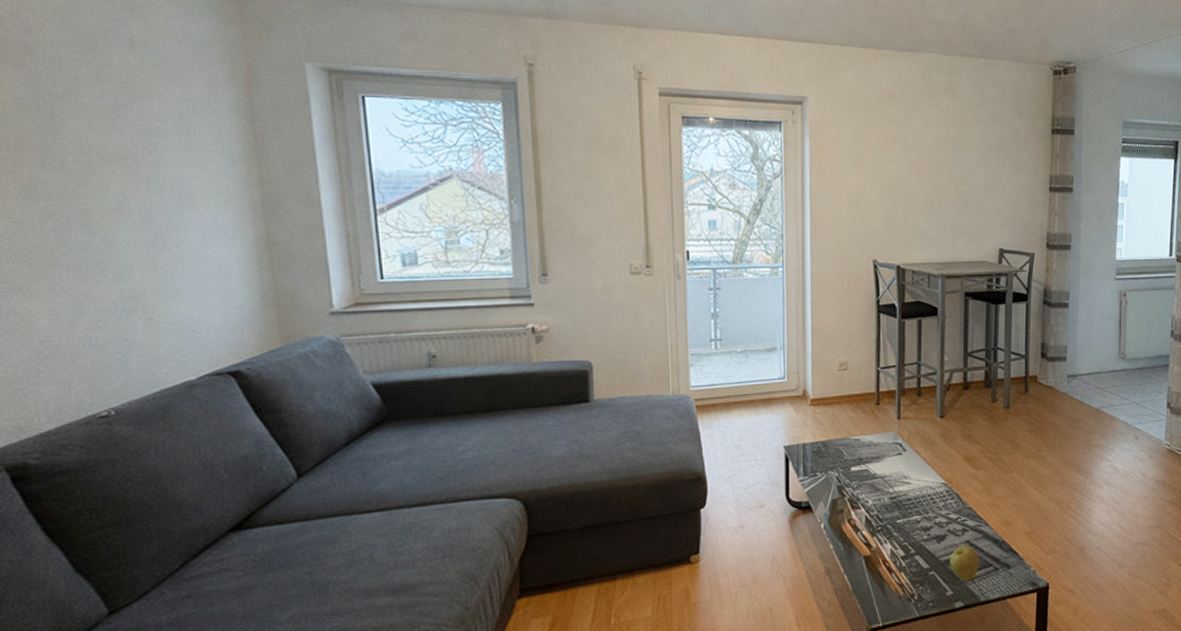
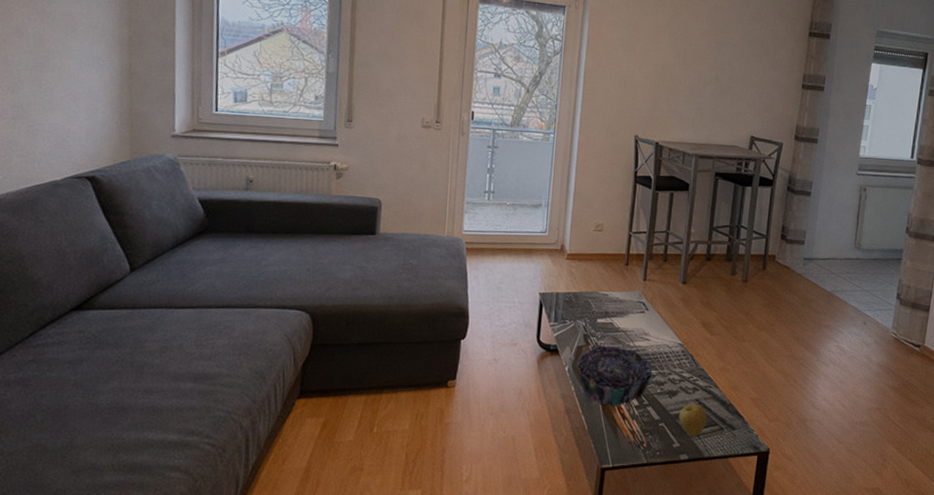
decorative bowl: none [833,494,917,561] -> present [576,345,653,407]

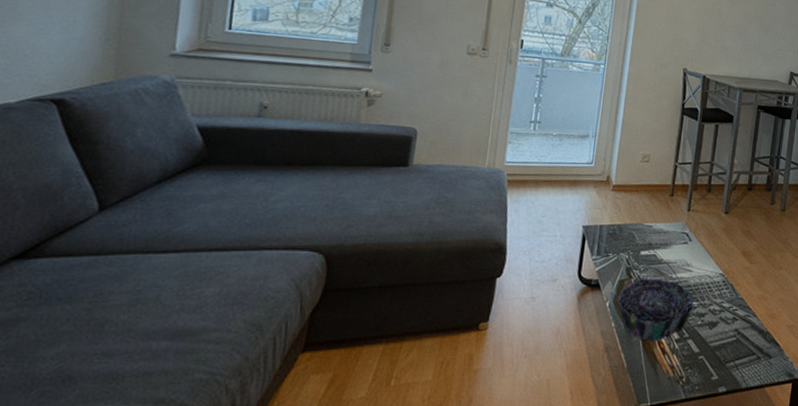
apple: present [679,403,707,437] -> none [718,334,745,368]

